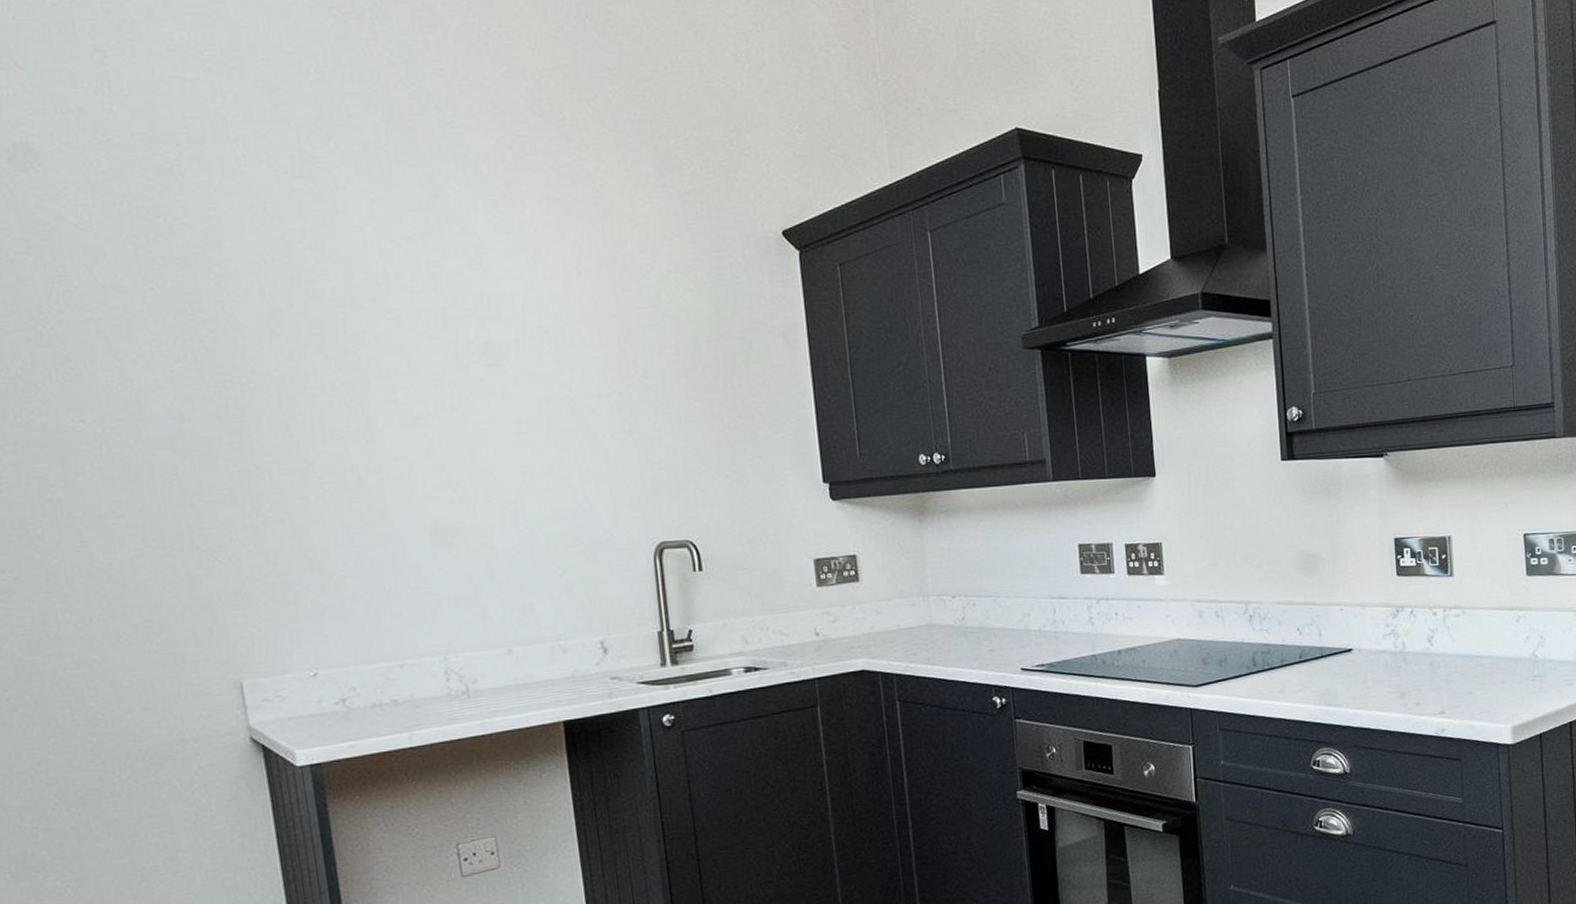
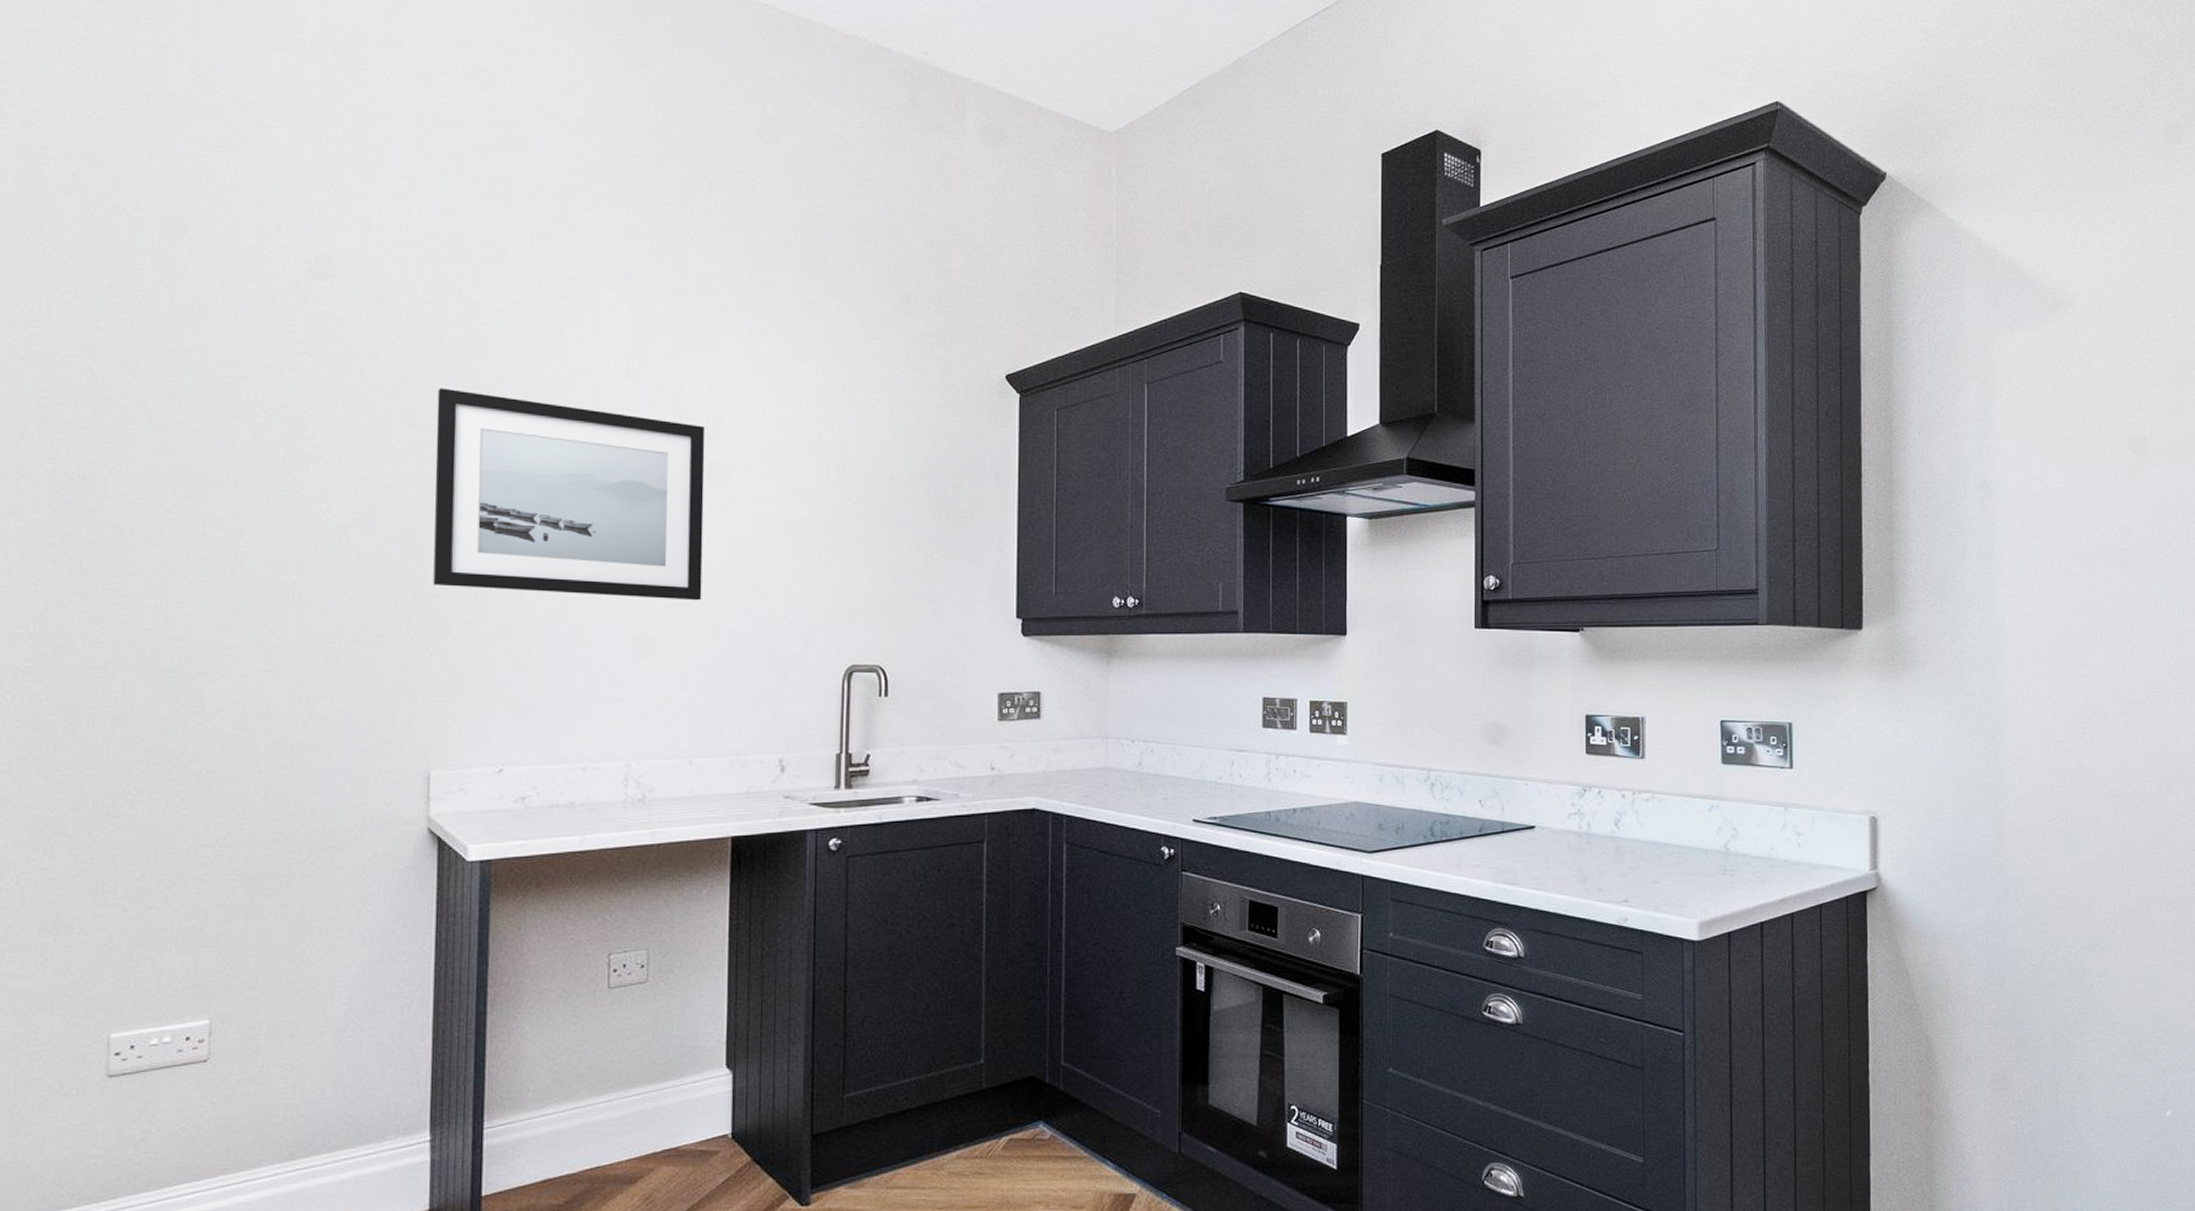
wall art: none [177,281,496,492] -> present [433,387,706,601]

